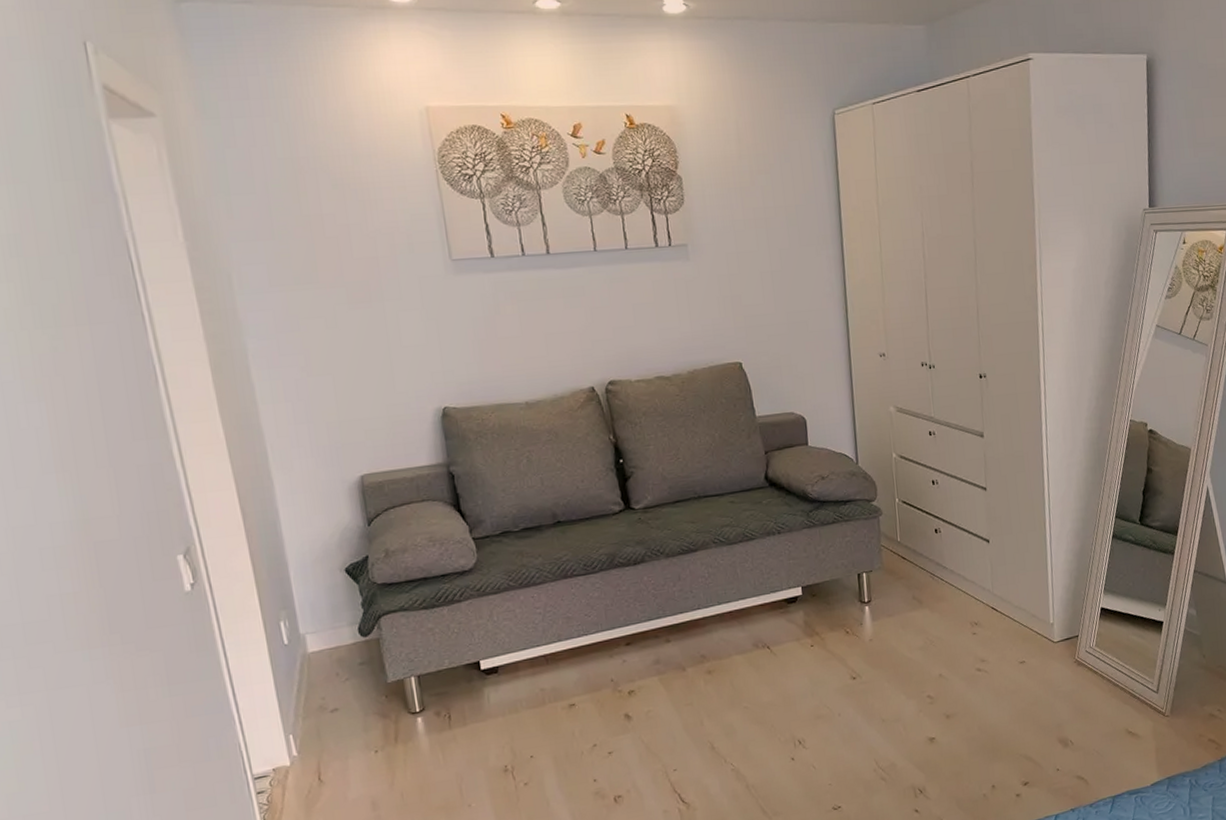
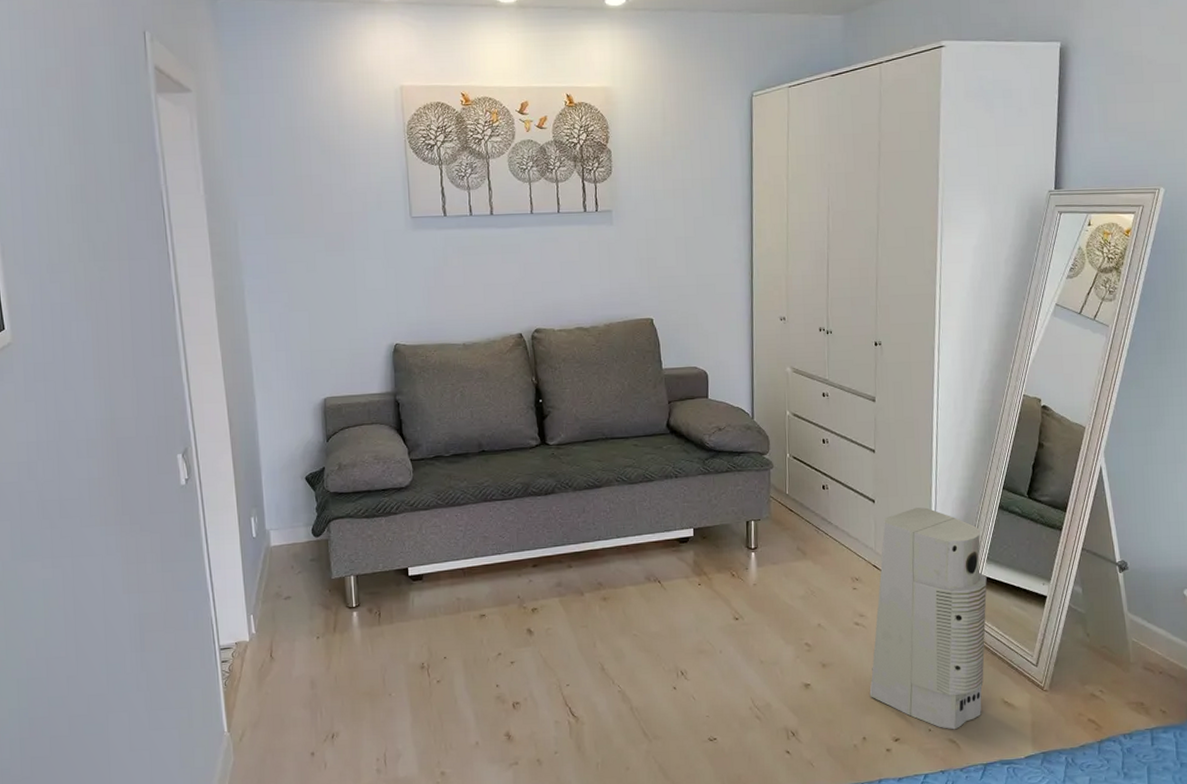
air purifier: none [995,543,1108,767] -> present [869,507,987,730]

